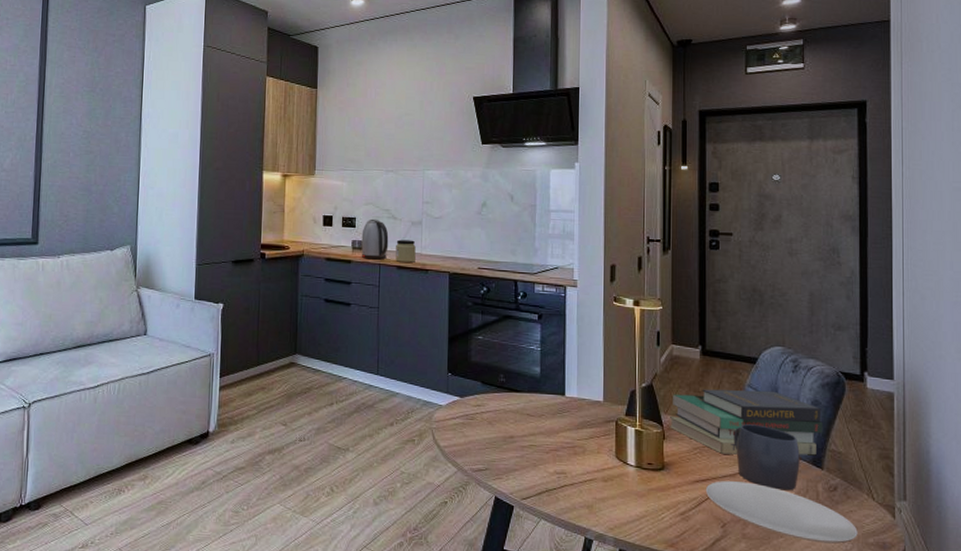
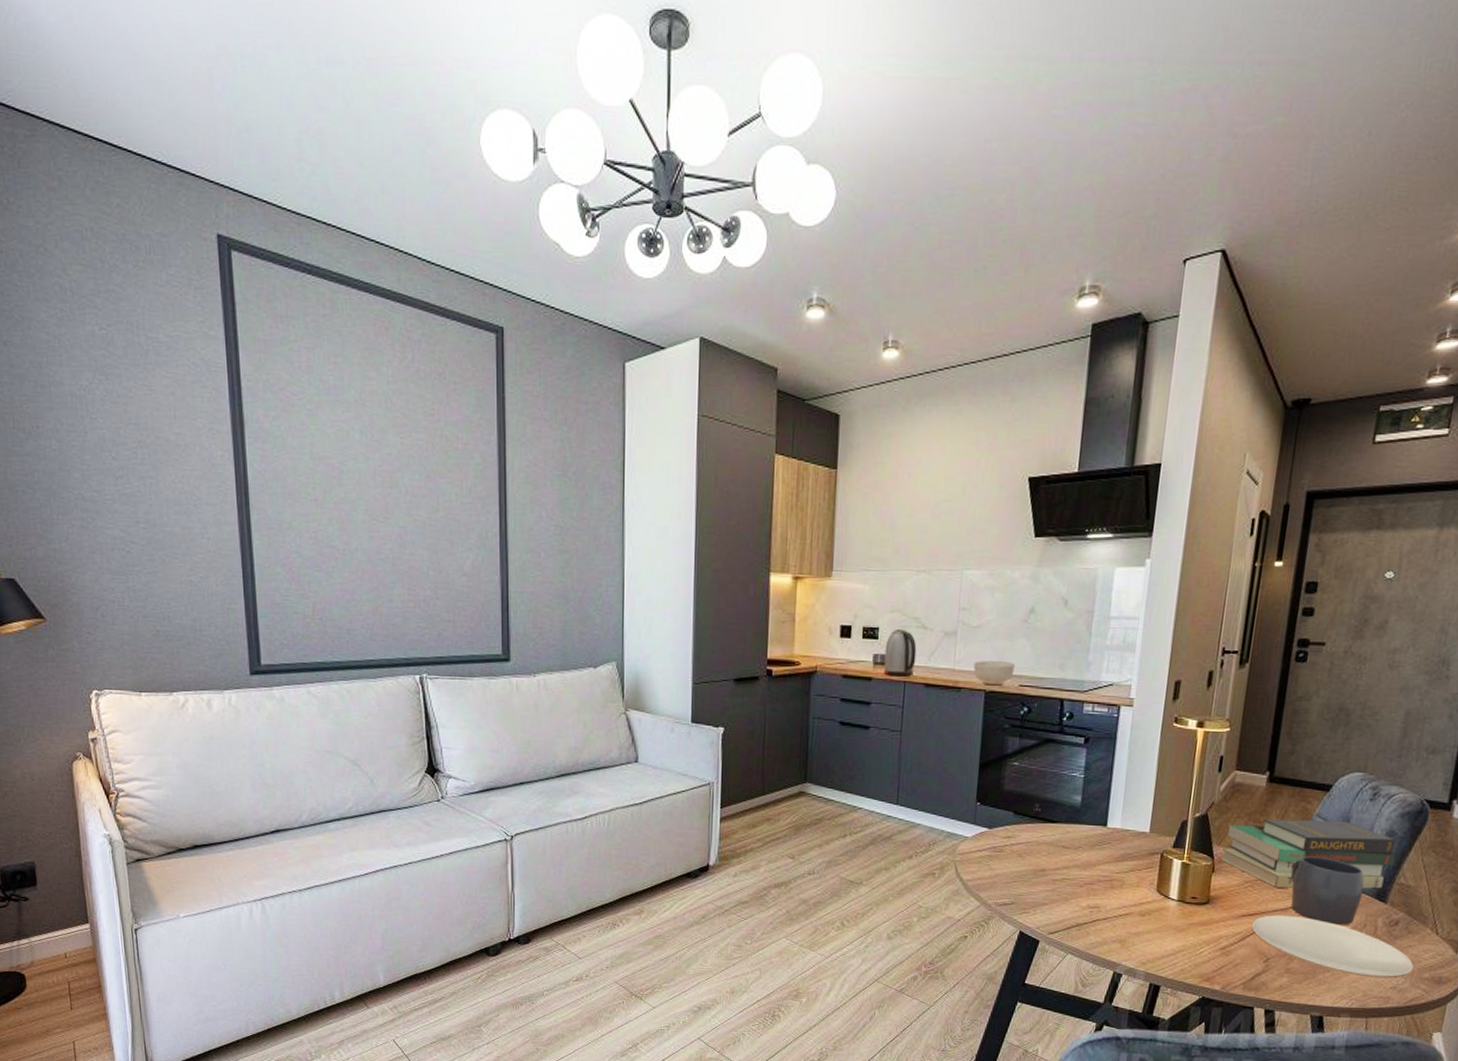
jar: present [395,239,416,263] -> none [923,653,948,679]
bowl: none [438,246,473,268] -> present [973,661,1015,686]

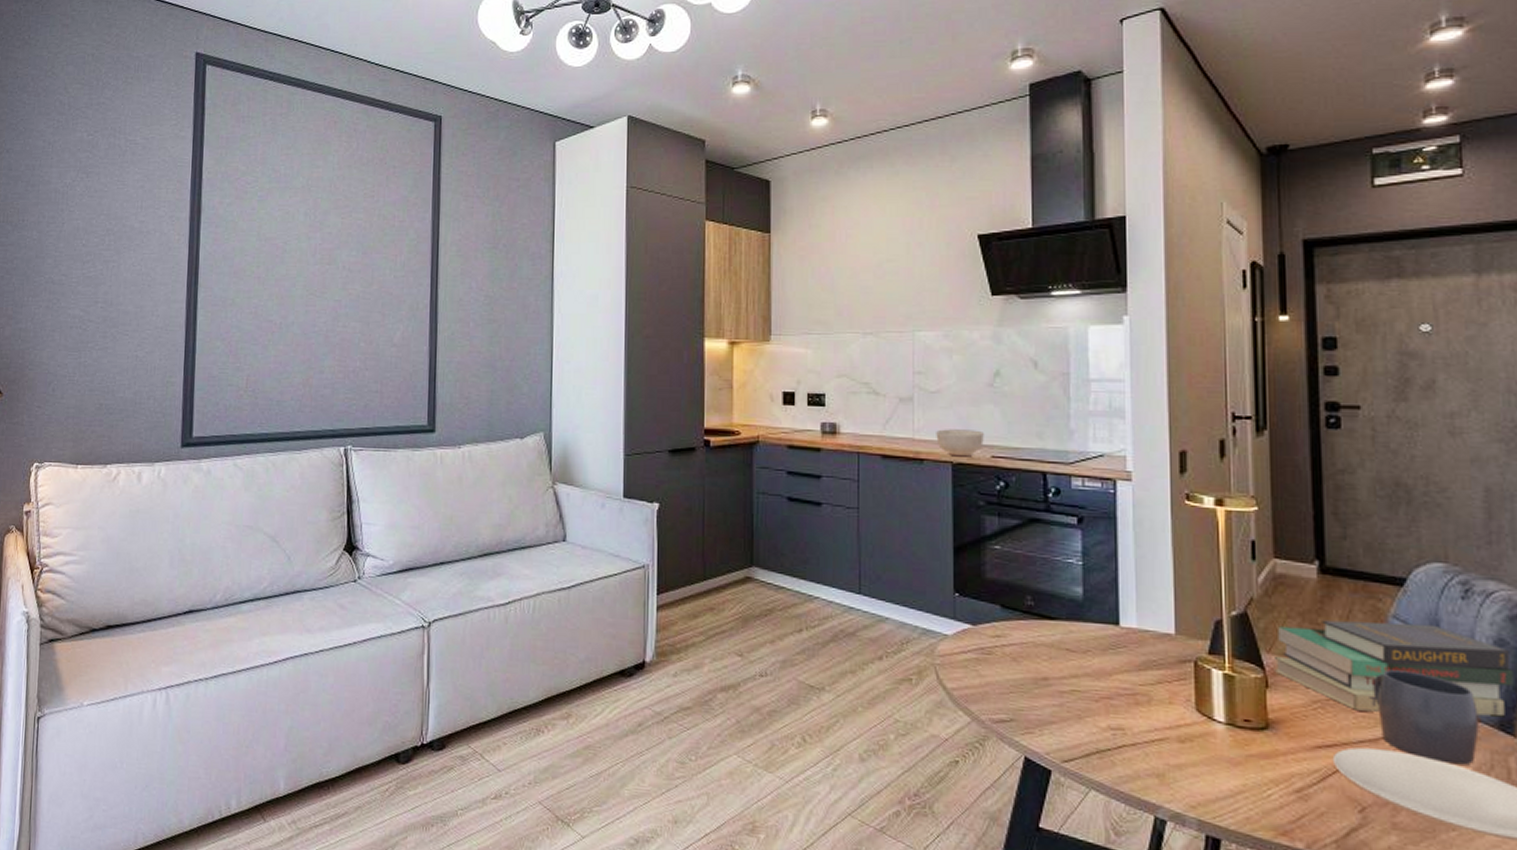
kettle: present [883,628,917,677] -> none [833,395,869,447]

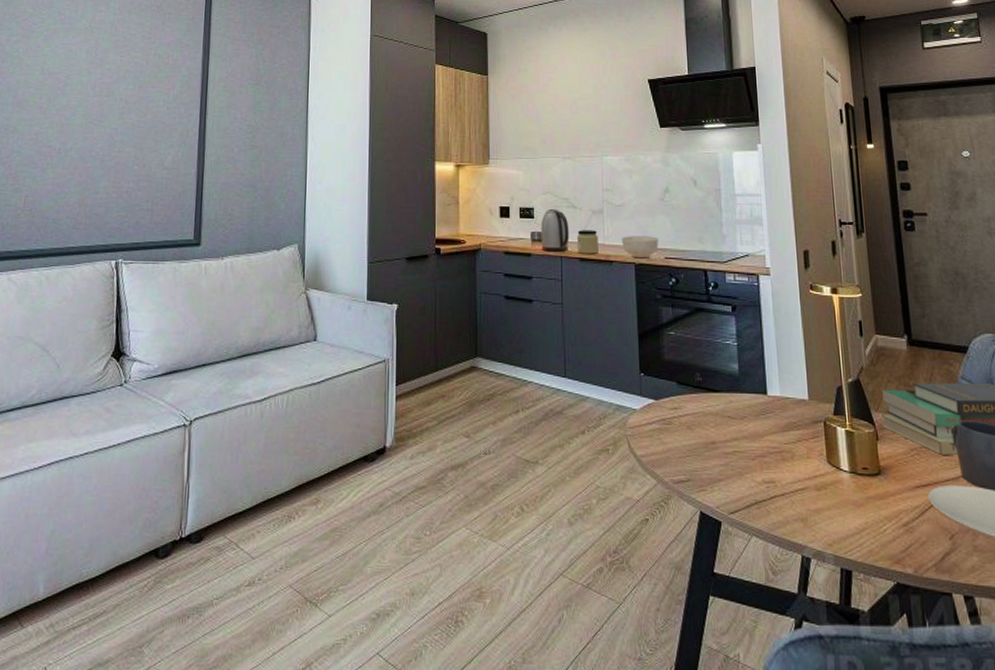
kettle: none [833,395,869,447] -> present [541,208,570,252]
jar: none [879,421,906,450] -> present [577,230,599,254]

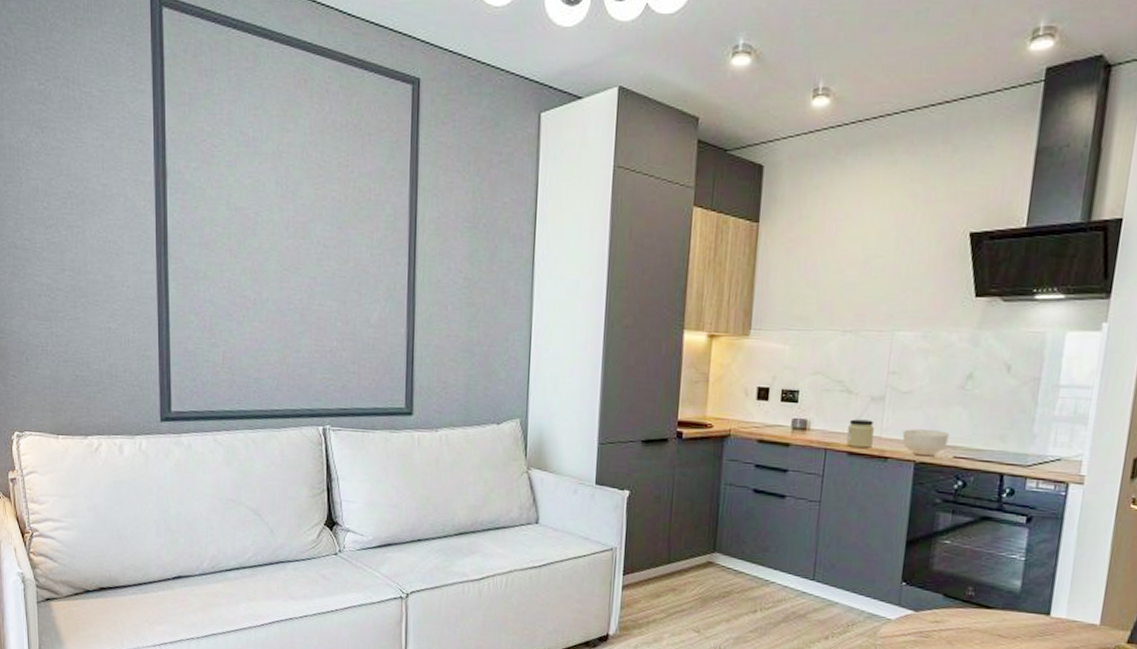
kettle: present [541,208,570,252] -> none [802,392,840,444]

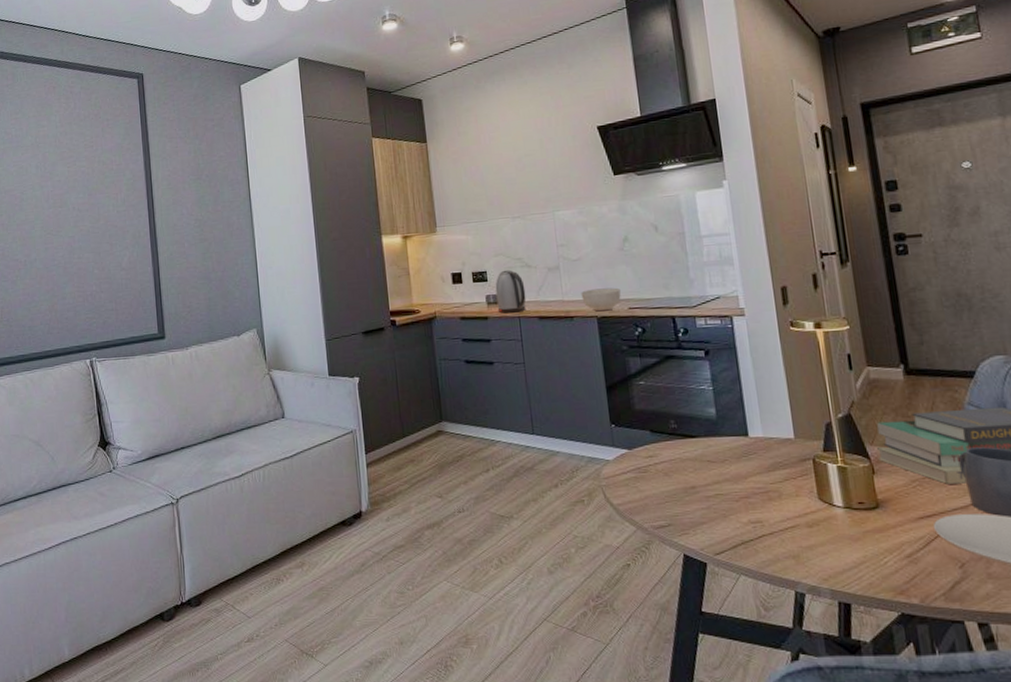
kettle: none [802,392,840,444] -> present [495,269,526,314]
jar: present [846,419,874,448] -> none [534,287,558,312]

